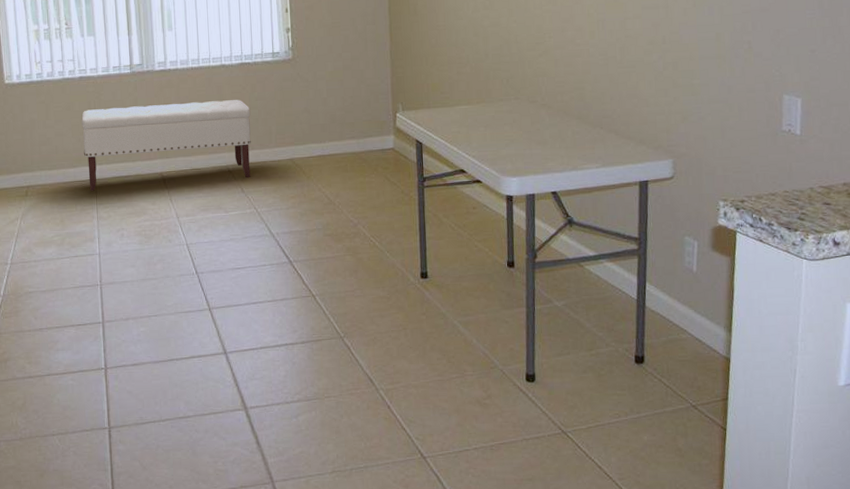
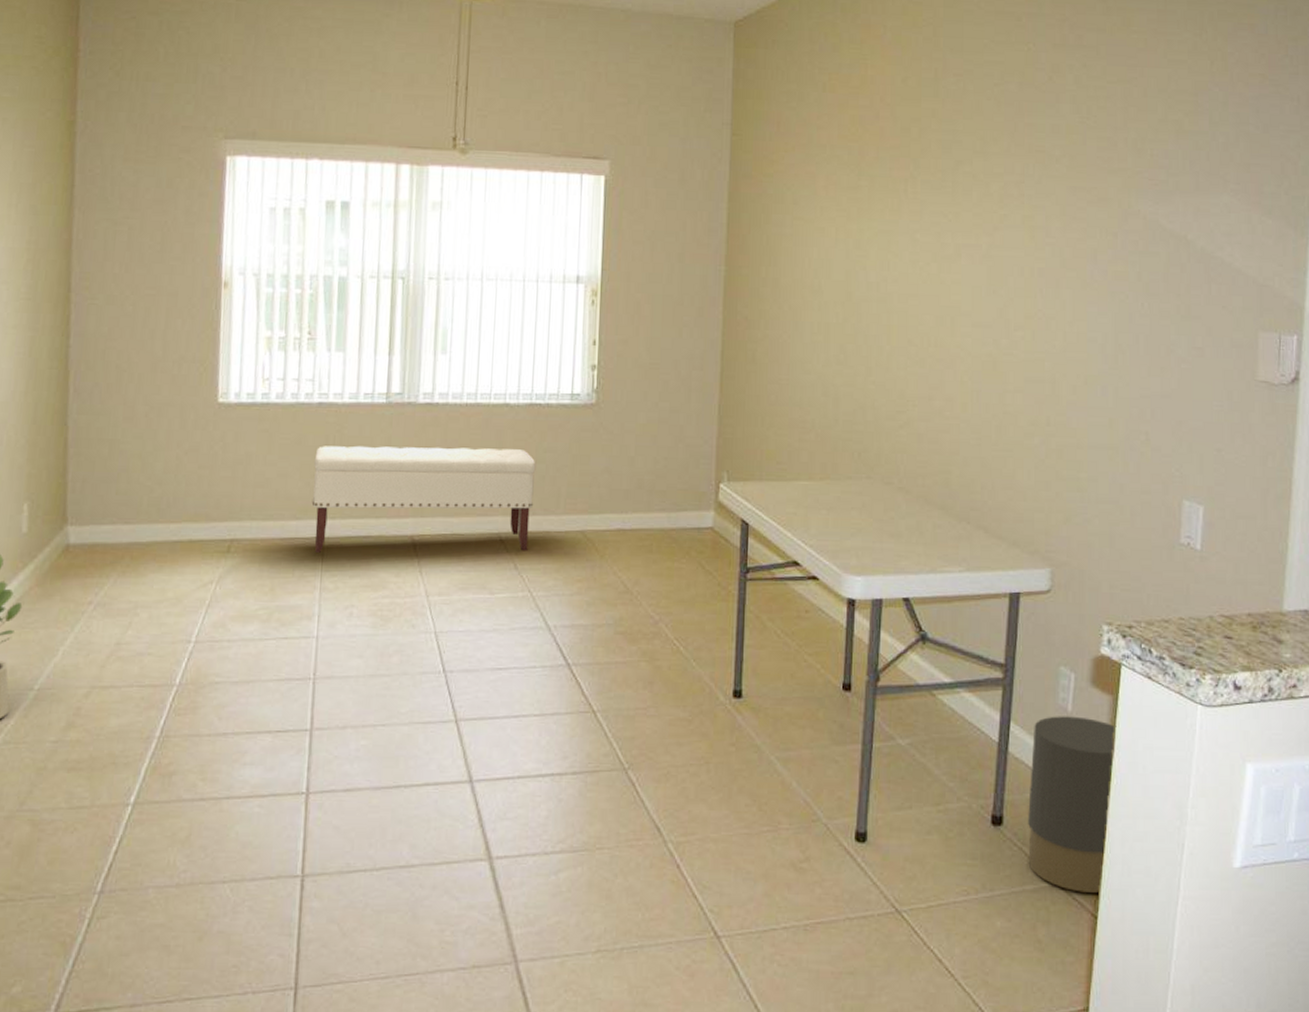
trash can: none [664,275,735,411] -> present [1028,716,1117,893]

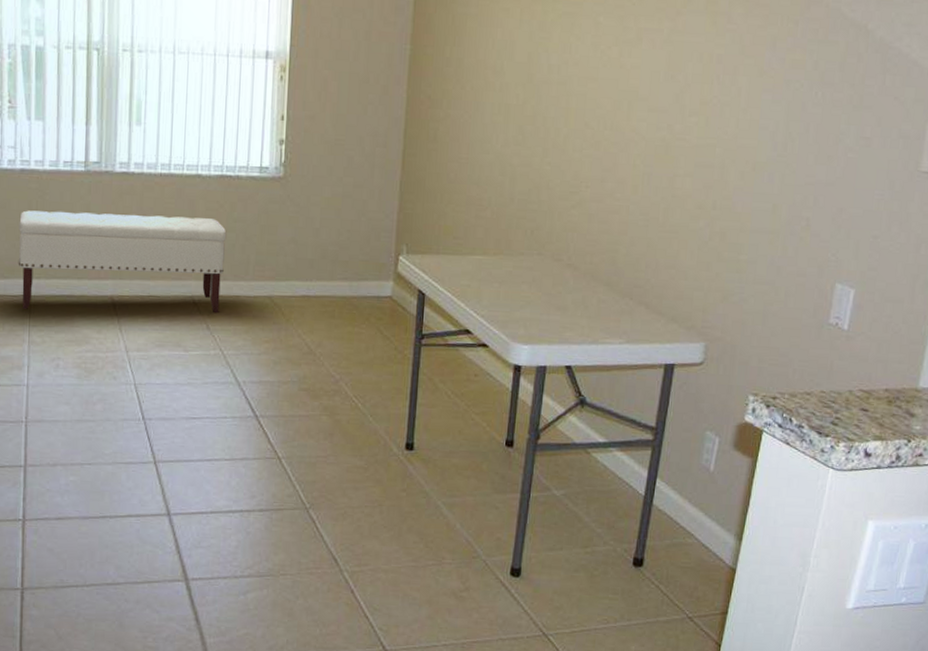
trash can: present [1028,716,1117,893] -> none [663,474,754,625]

